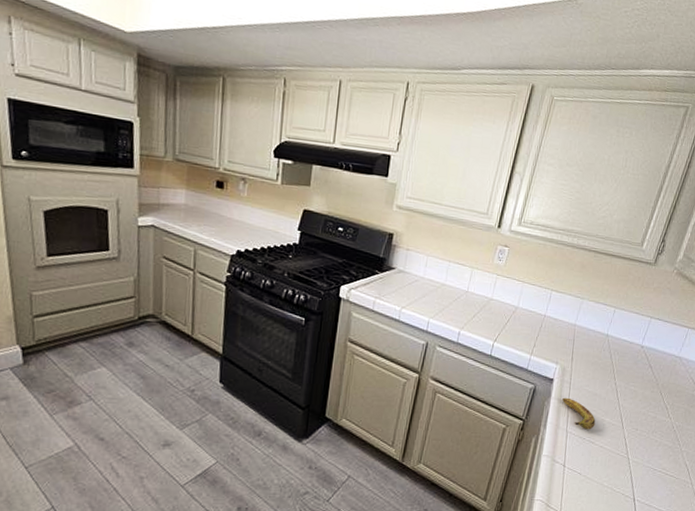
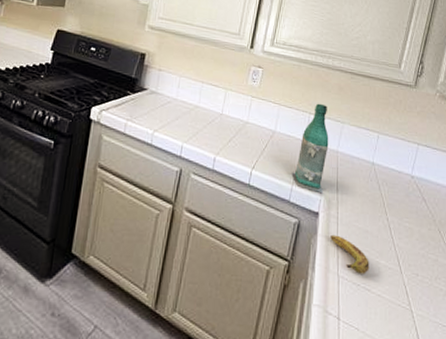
bottle: none [531,280,569,362] -> present [291,103,329,193]

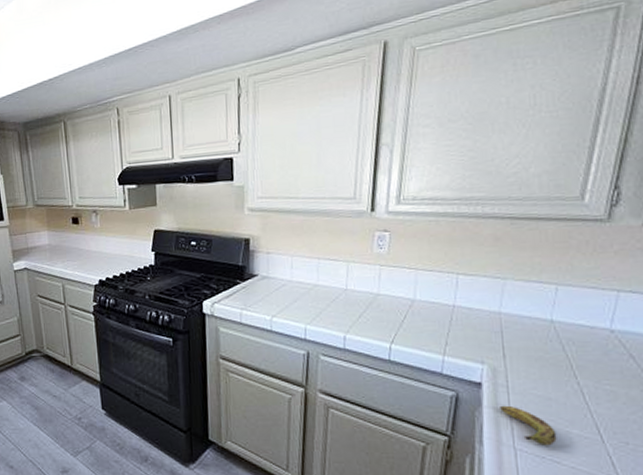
bottle: present [291,103,329,193] -> none [441,260,488,361]

